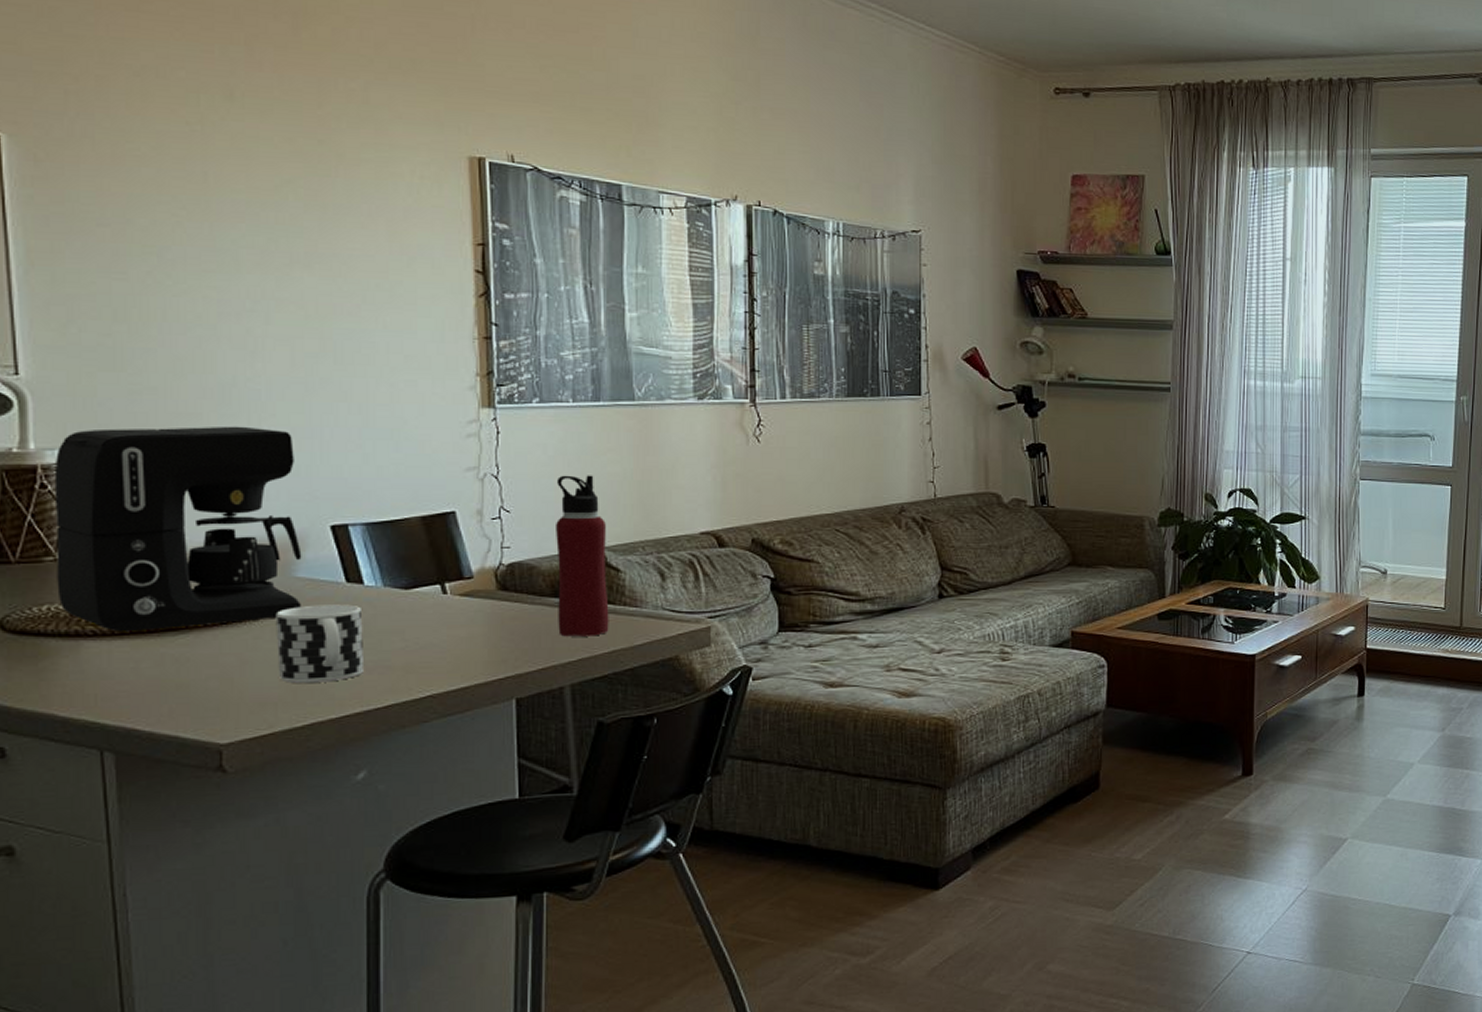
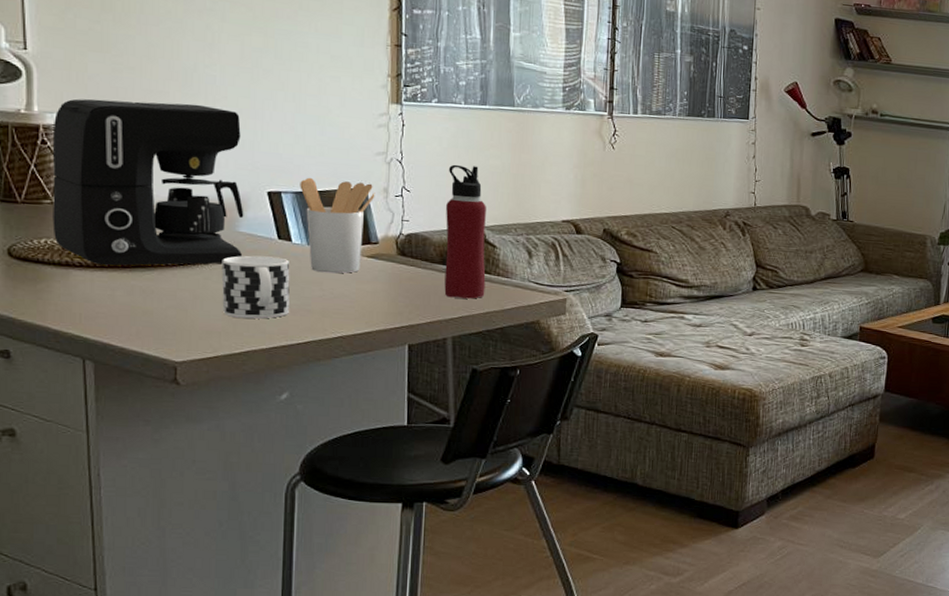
utensil holder: none [371,504,467,619] -> present [300,177,375,274]

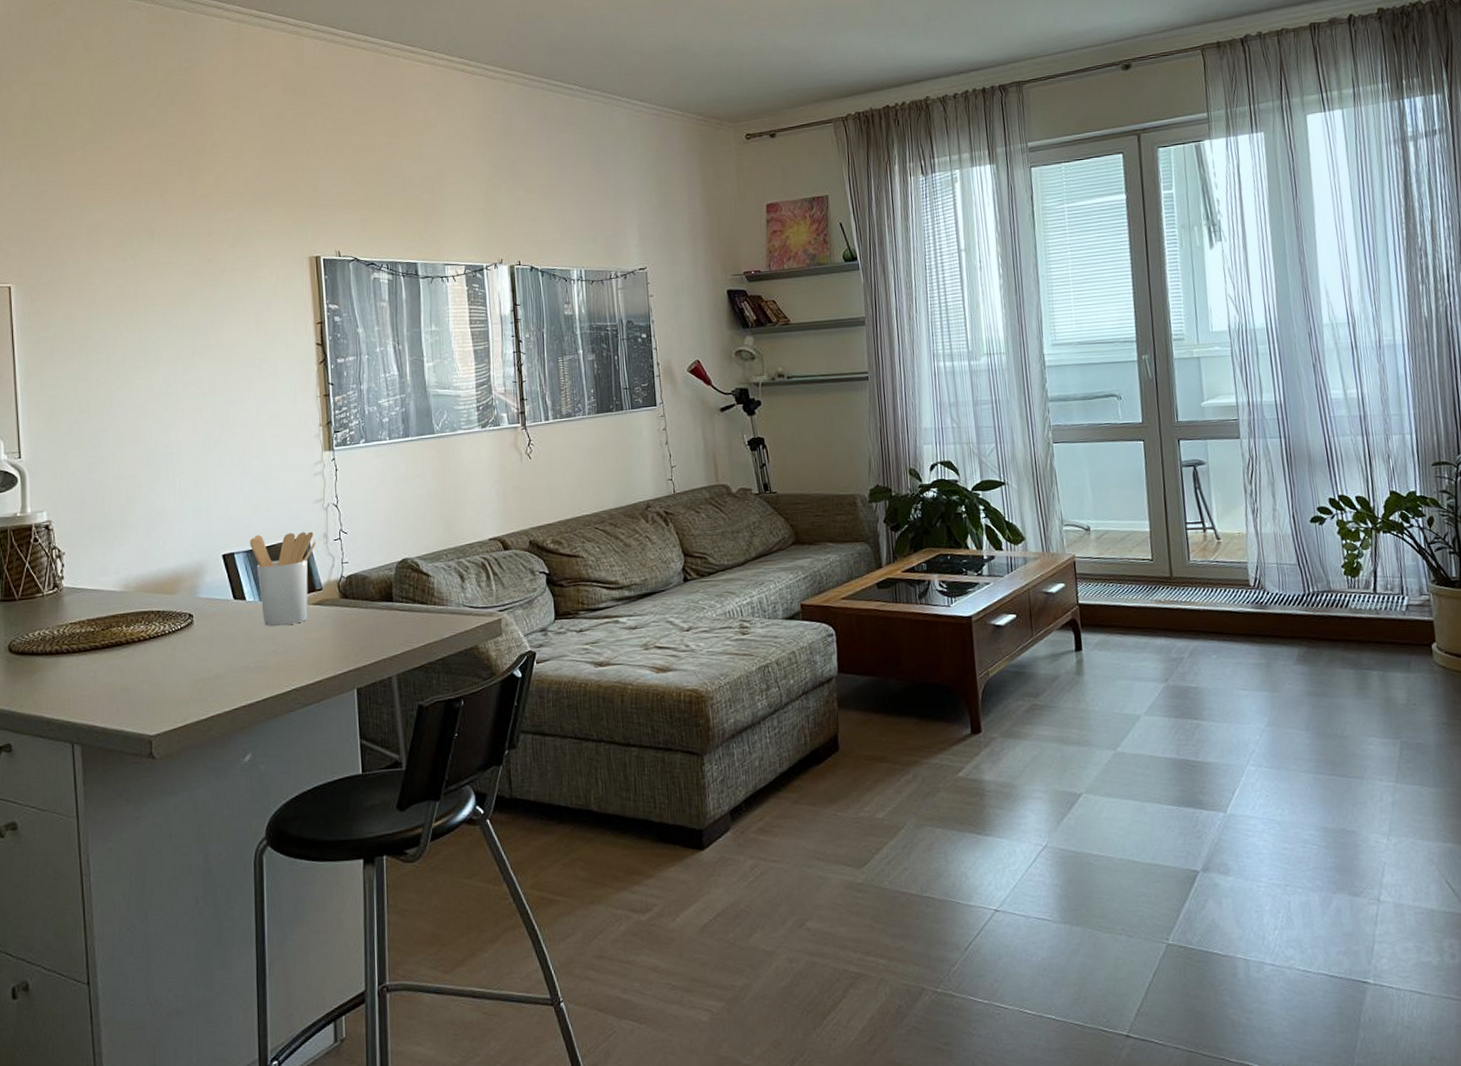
coffee maker: present [52,98,244,266] -> none [42,482,203,649]
cup: present [221,255,290,319] -> none [186,617,248,684]
water bottle: present [444,164,486,299] -> none [380,498,424,634]

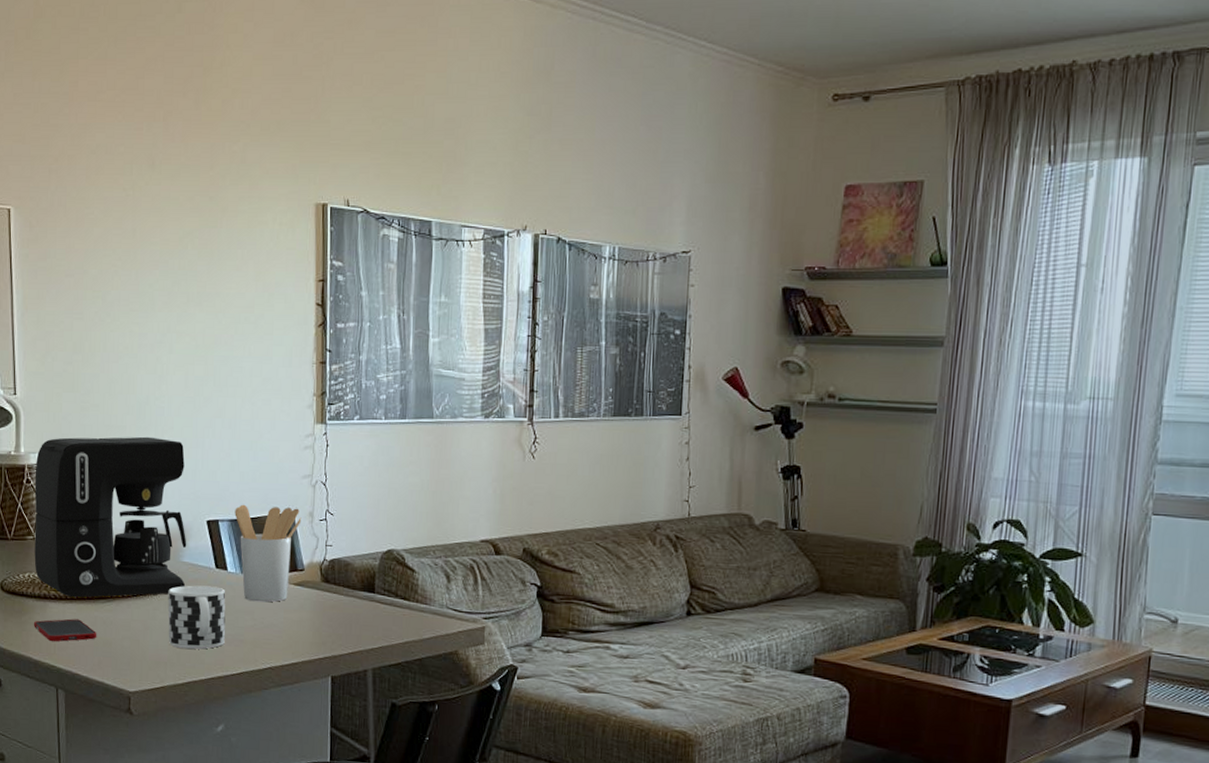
coffee maker: none [42,482,203,649] -> present [34,436,187,598]
cell phone: none [46,670,114,697] -> present [34,618,97,642]
cup: none [186,617,248,684] -> present [168,585,226,649]

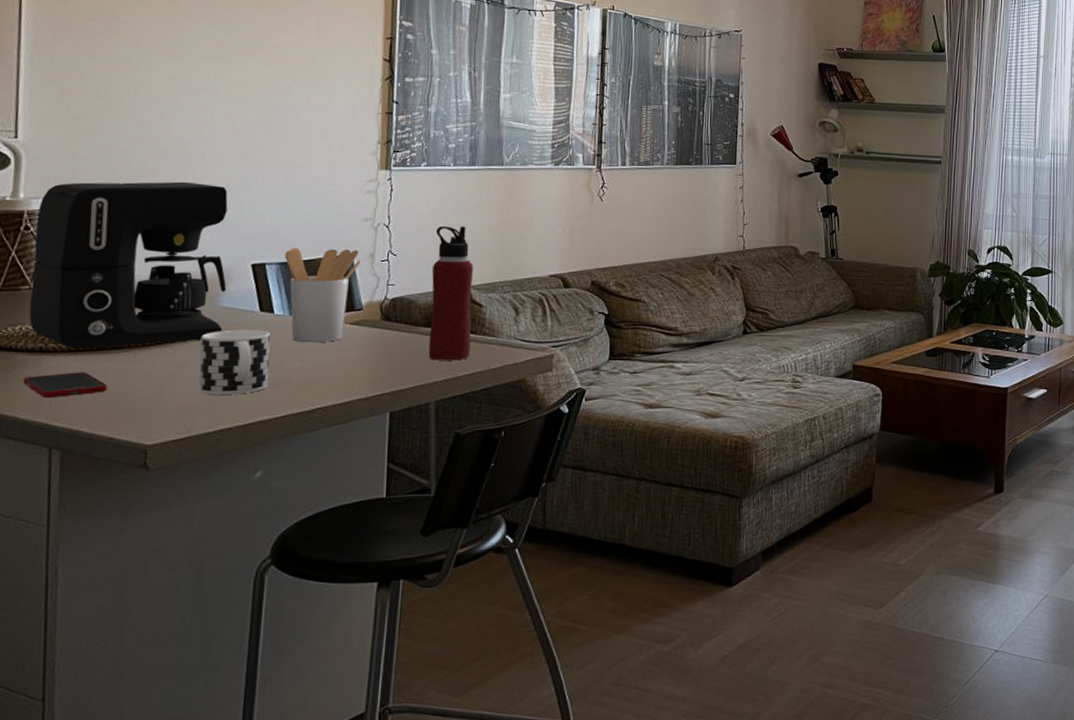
water bottle: none [365,484,406,628] -> present [428,226,473,361]

